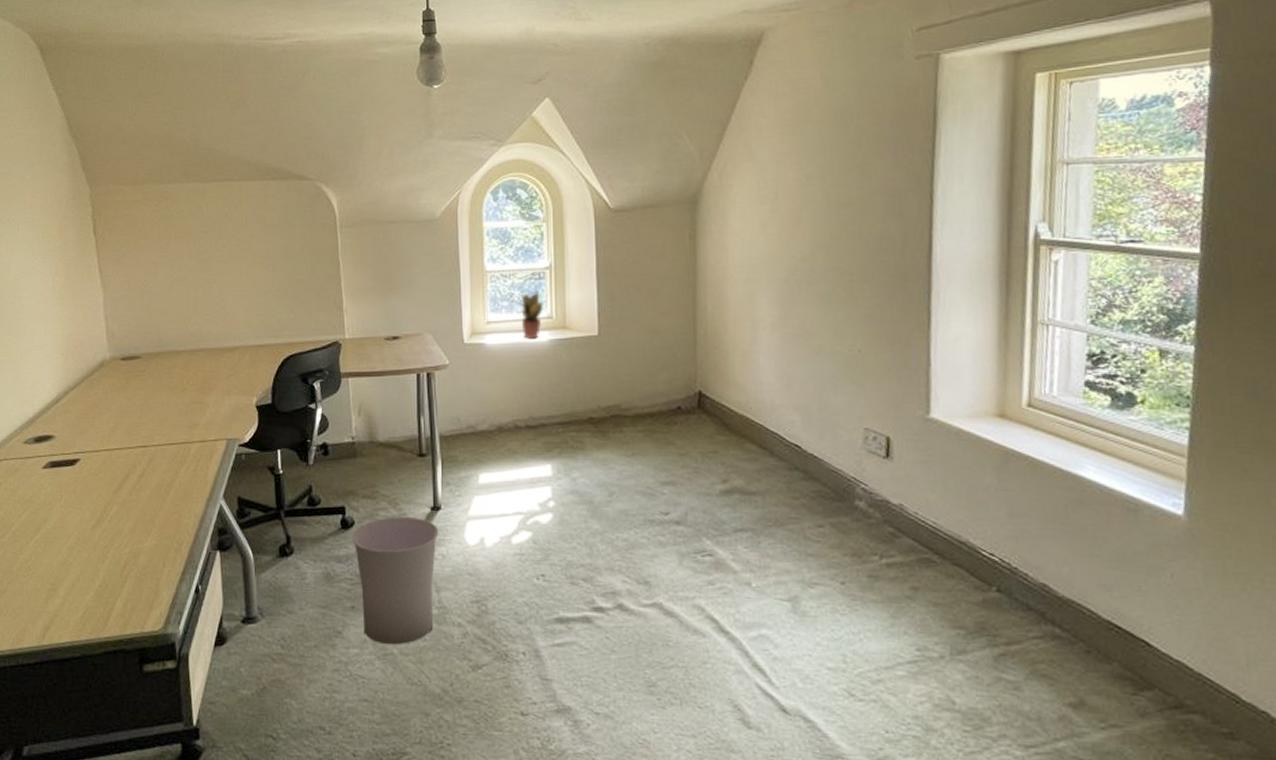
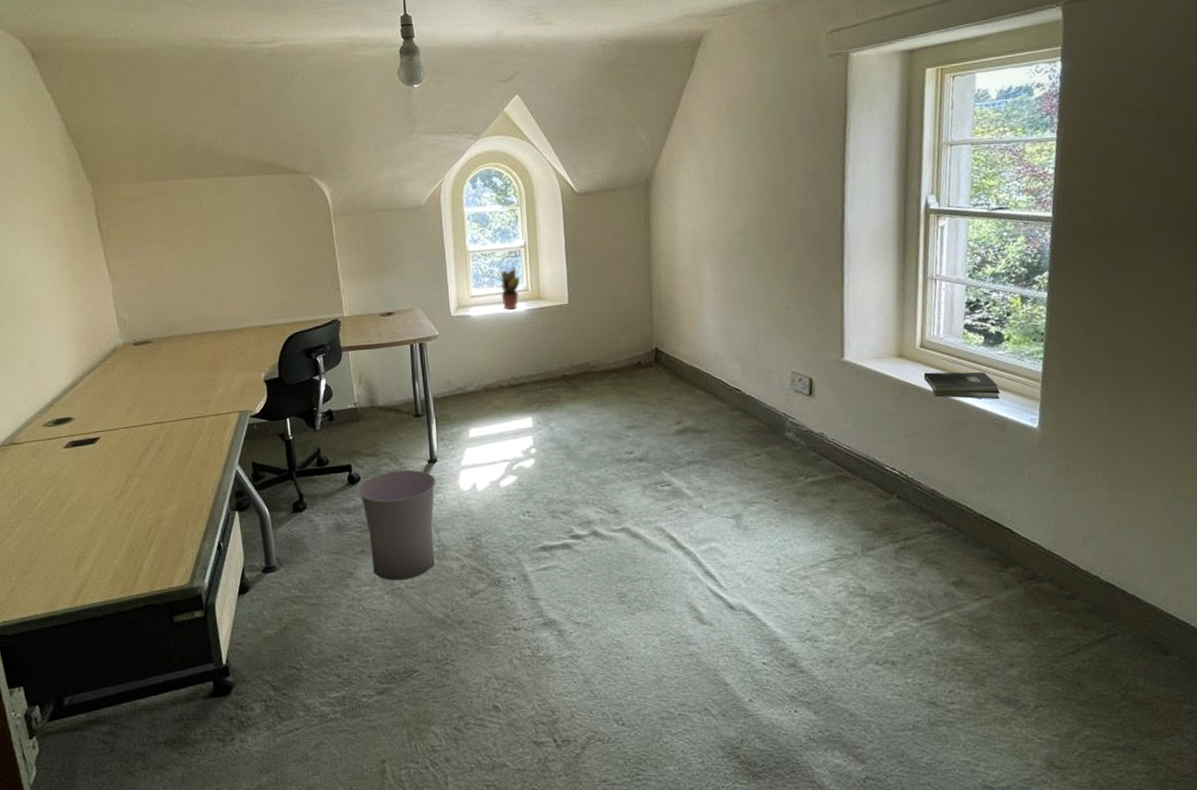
hardback book: none [1032,438,1133,477] -> present [924,371,1000,400]

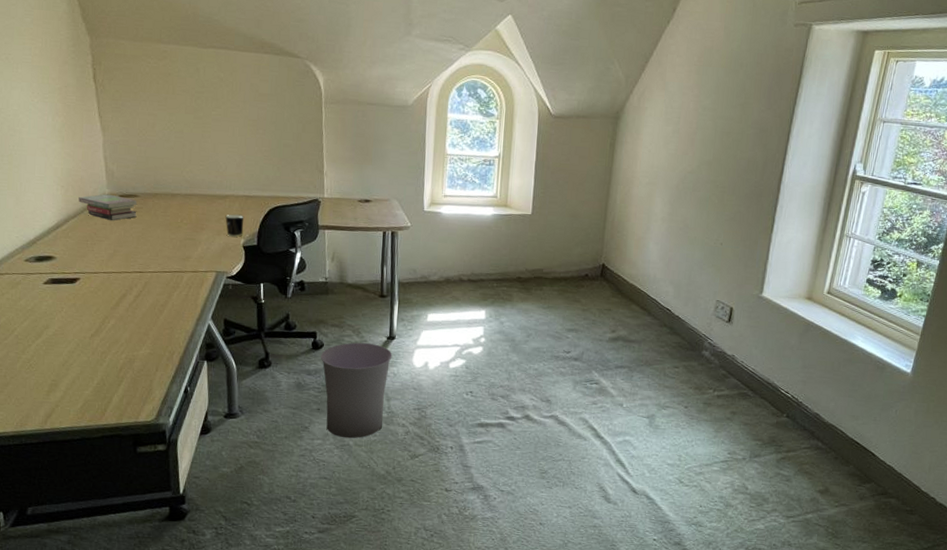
books: none [92,343,153,372] -> present [78,194,138,221]
mug: none [243,347,263,372] -> present [225,214,244,237]
potted plant: present [497,266,520,311] -> none [469,174,491,214]
hardback book: present [924,371,1000,400] -> none [826,315,885,346]

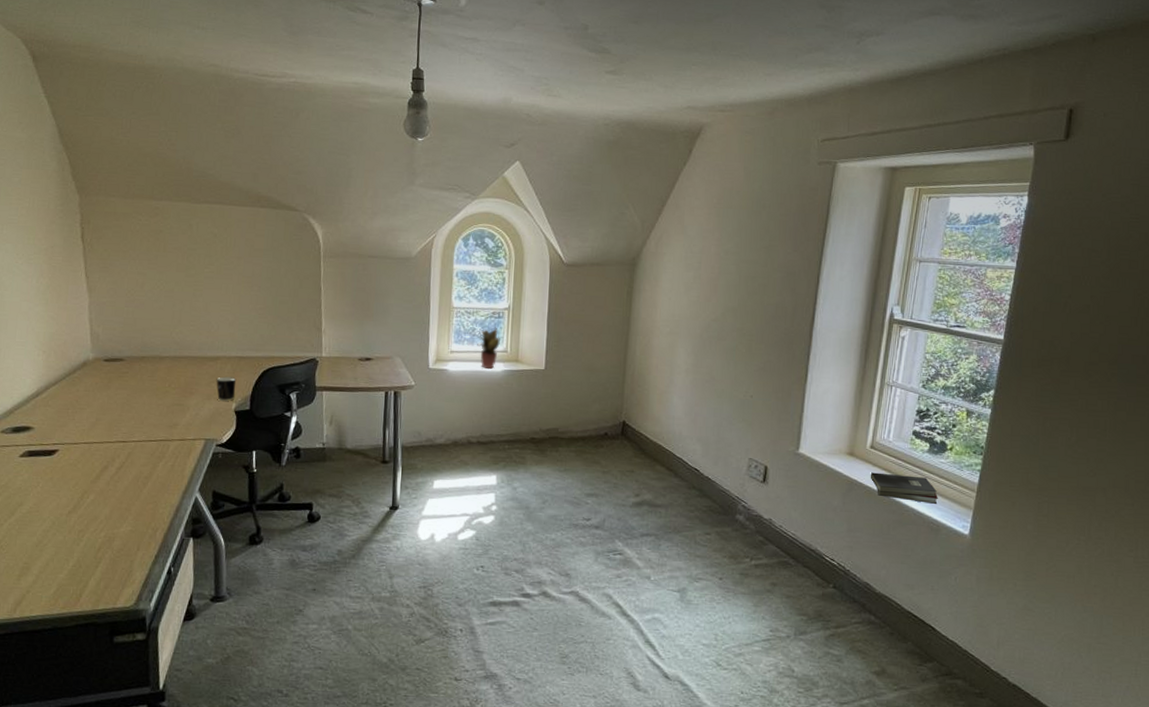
books: present [78,194,138,221] -> none [60,358,123,387]
waste bin: present [321,342,392,439] -> none [317,514,395,622]
potted plant: none [469,174,491,214] -> present [477,327,500,370]
hardback book: none [826,315,885,346] -> present [871,472,938,505]

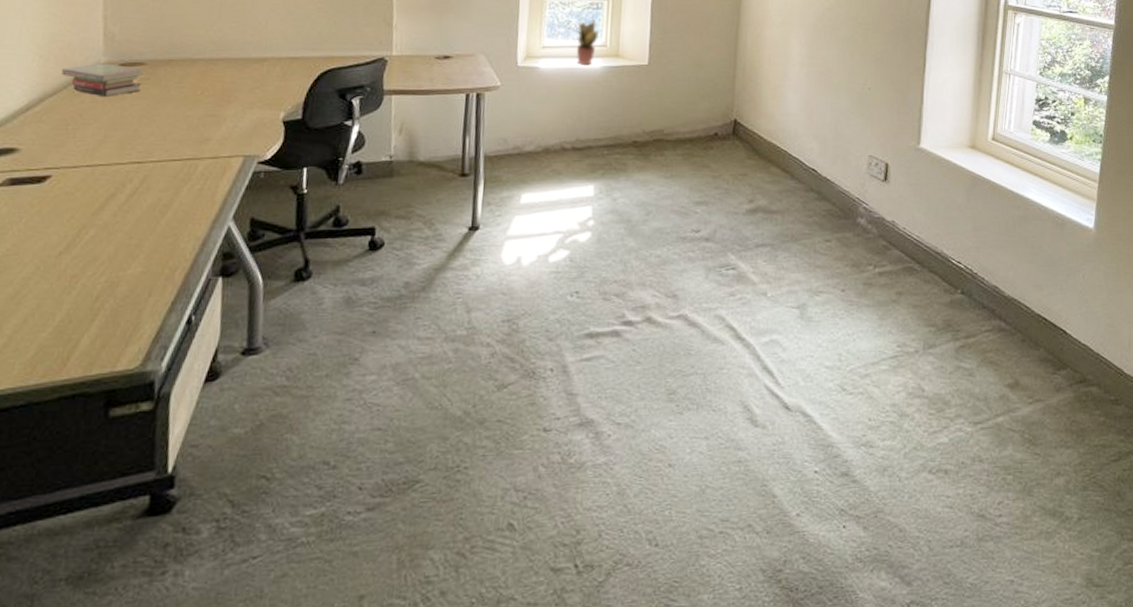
books: none [60,358,123,387] -> present [61,63,144,98]
mug: present [216,376,237,401] -> none [261,81,287,110]
hardback book: present [871,472,938,505] -> none [994,166,1061,198]

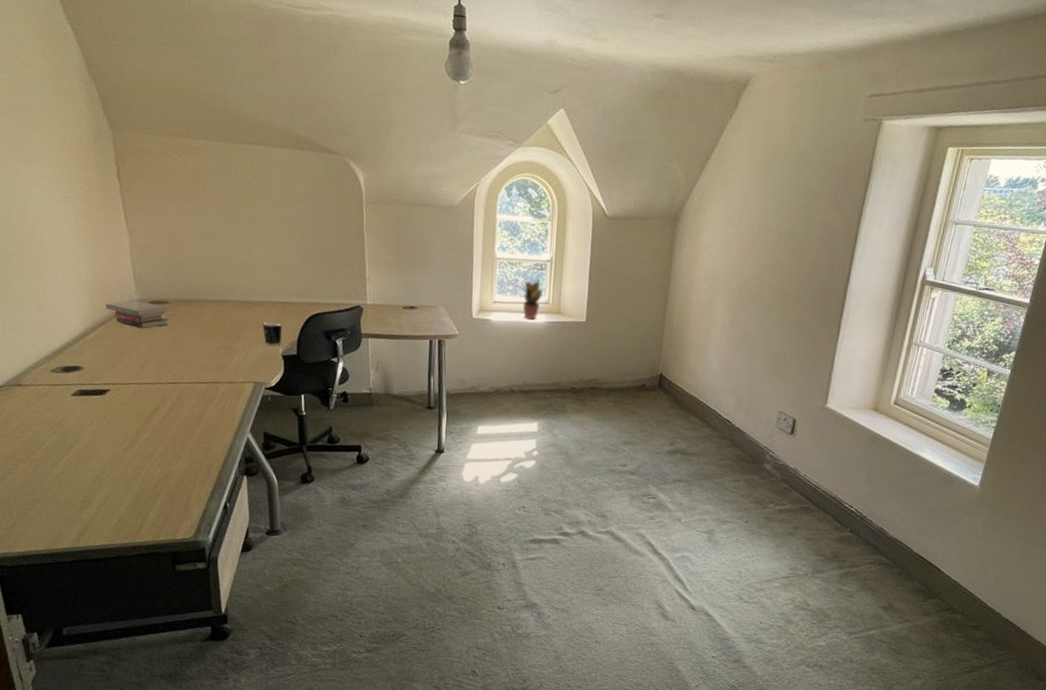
mug: none [261,81,287,110] -> present [262,321,283,346]

